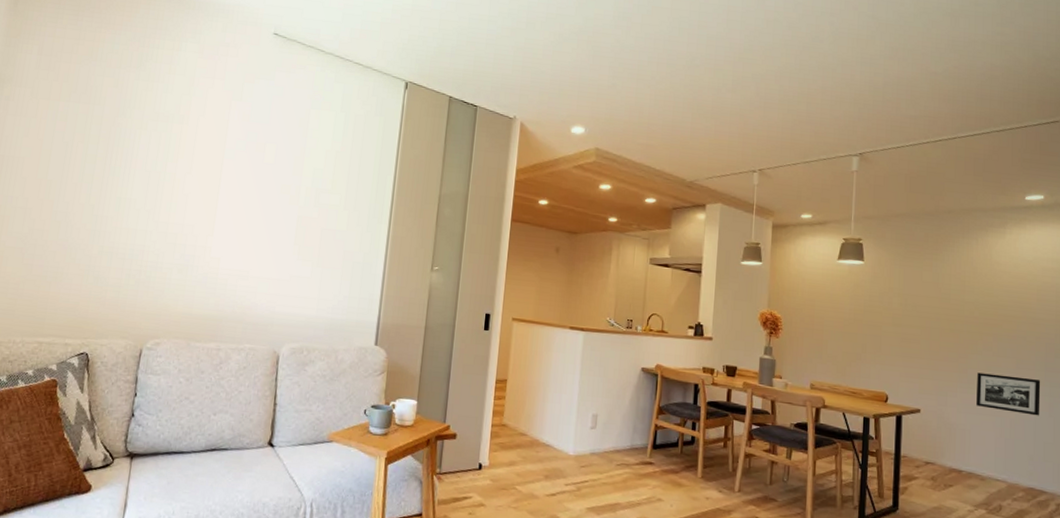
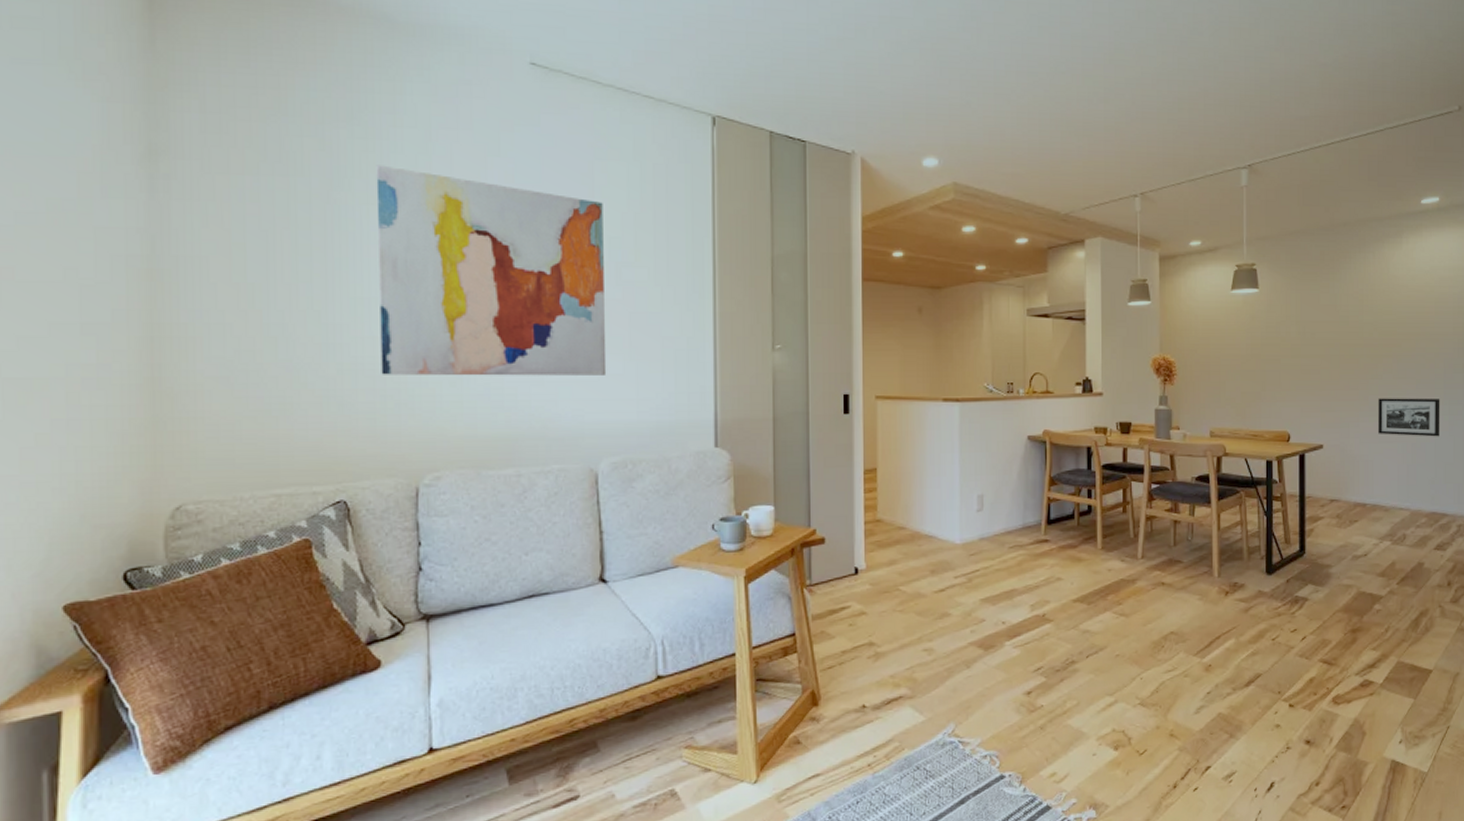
wall art: none [129,100,313,277] -> present [376,165,607,376]

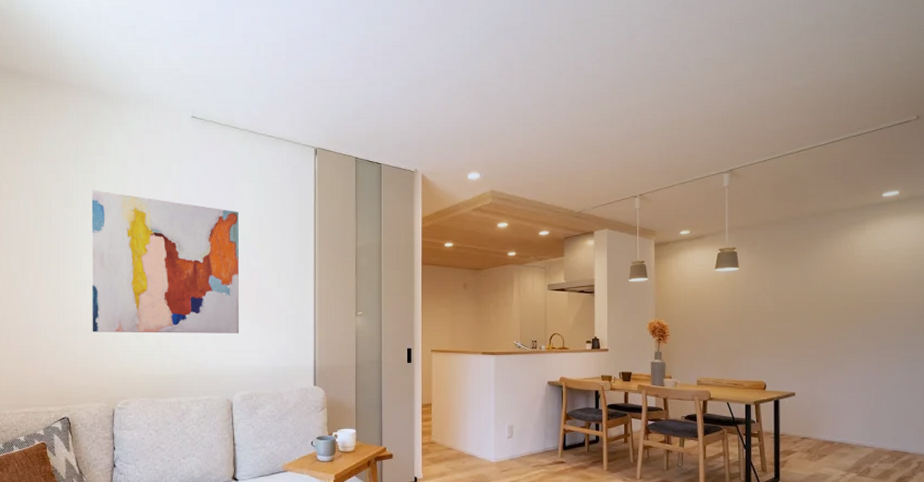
picture frame: present [1378,398,1440,437] -> none [844,356,901,388]

